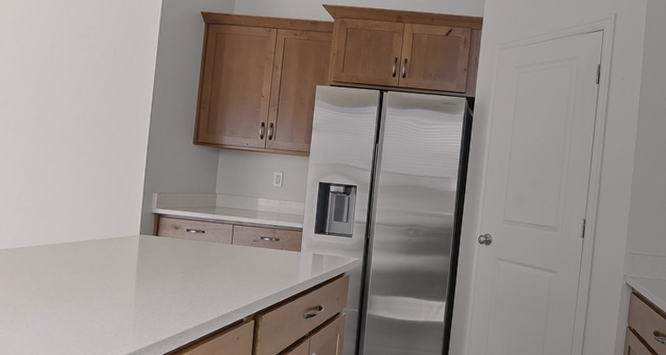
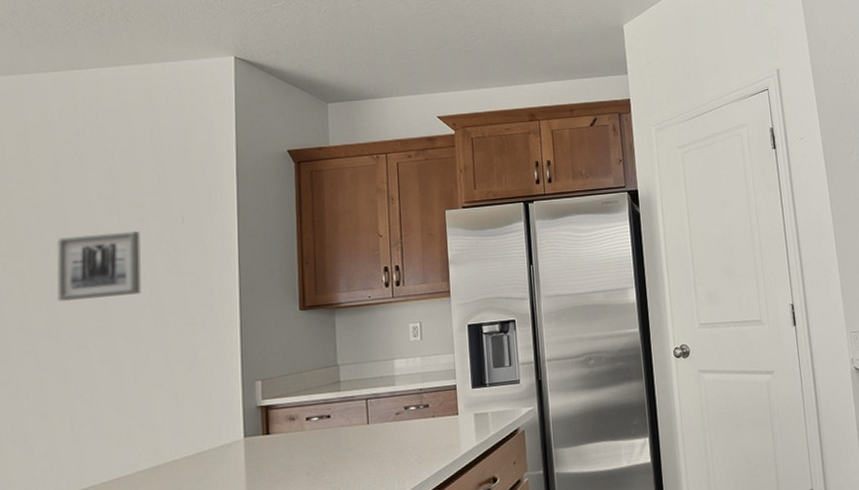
wall art: none [18,50,83,107] -> present [57,230,141,302]

